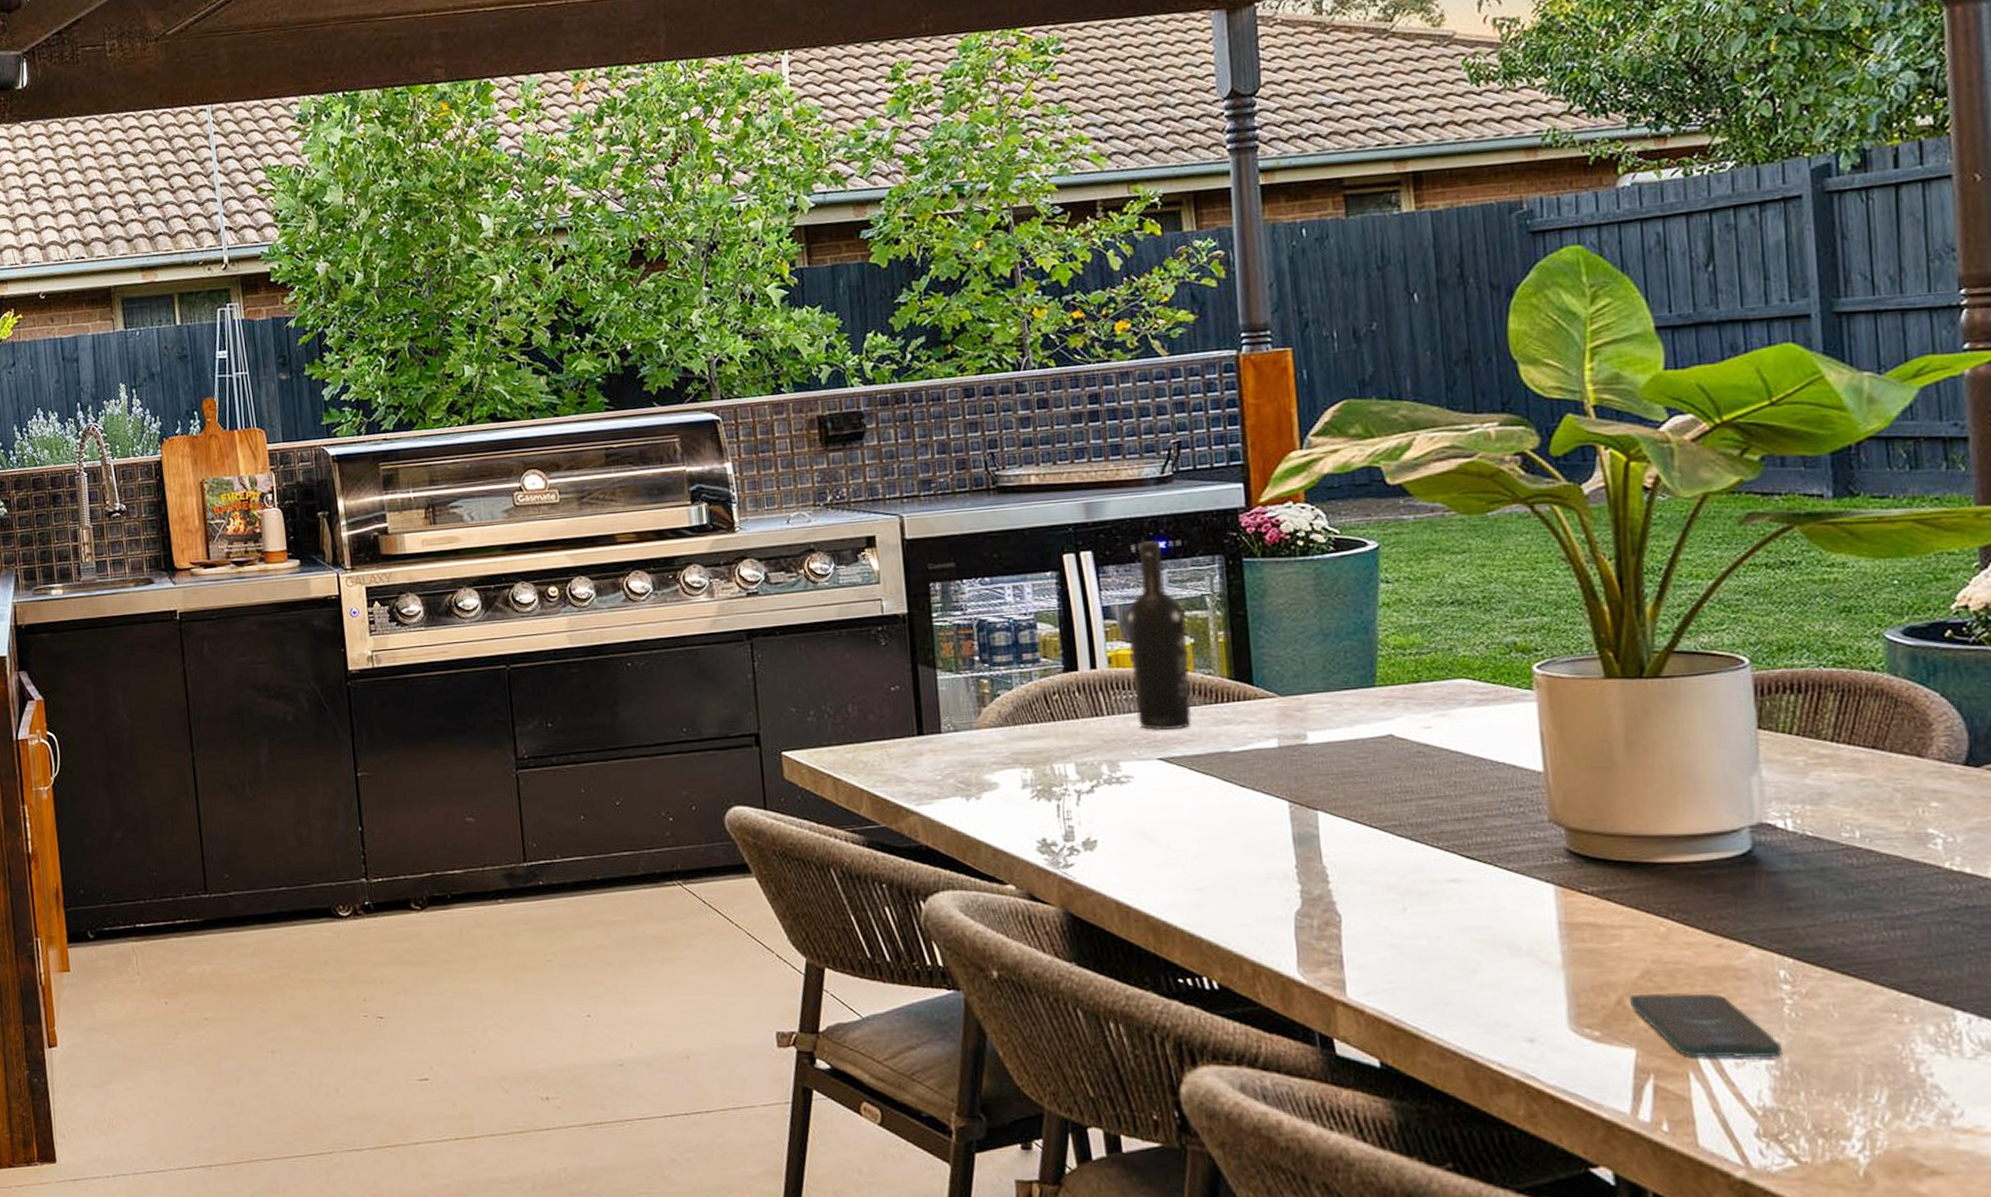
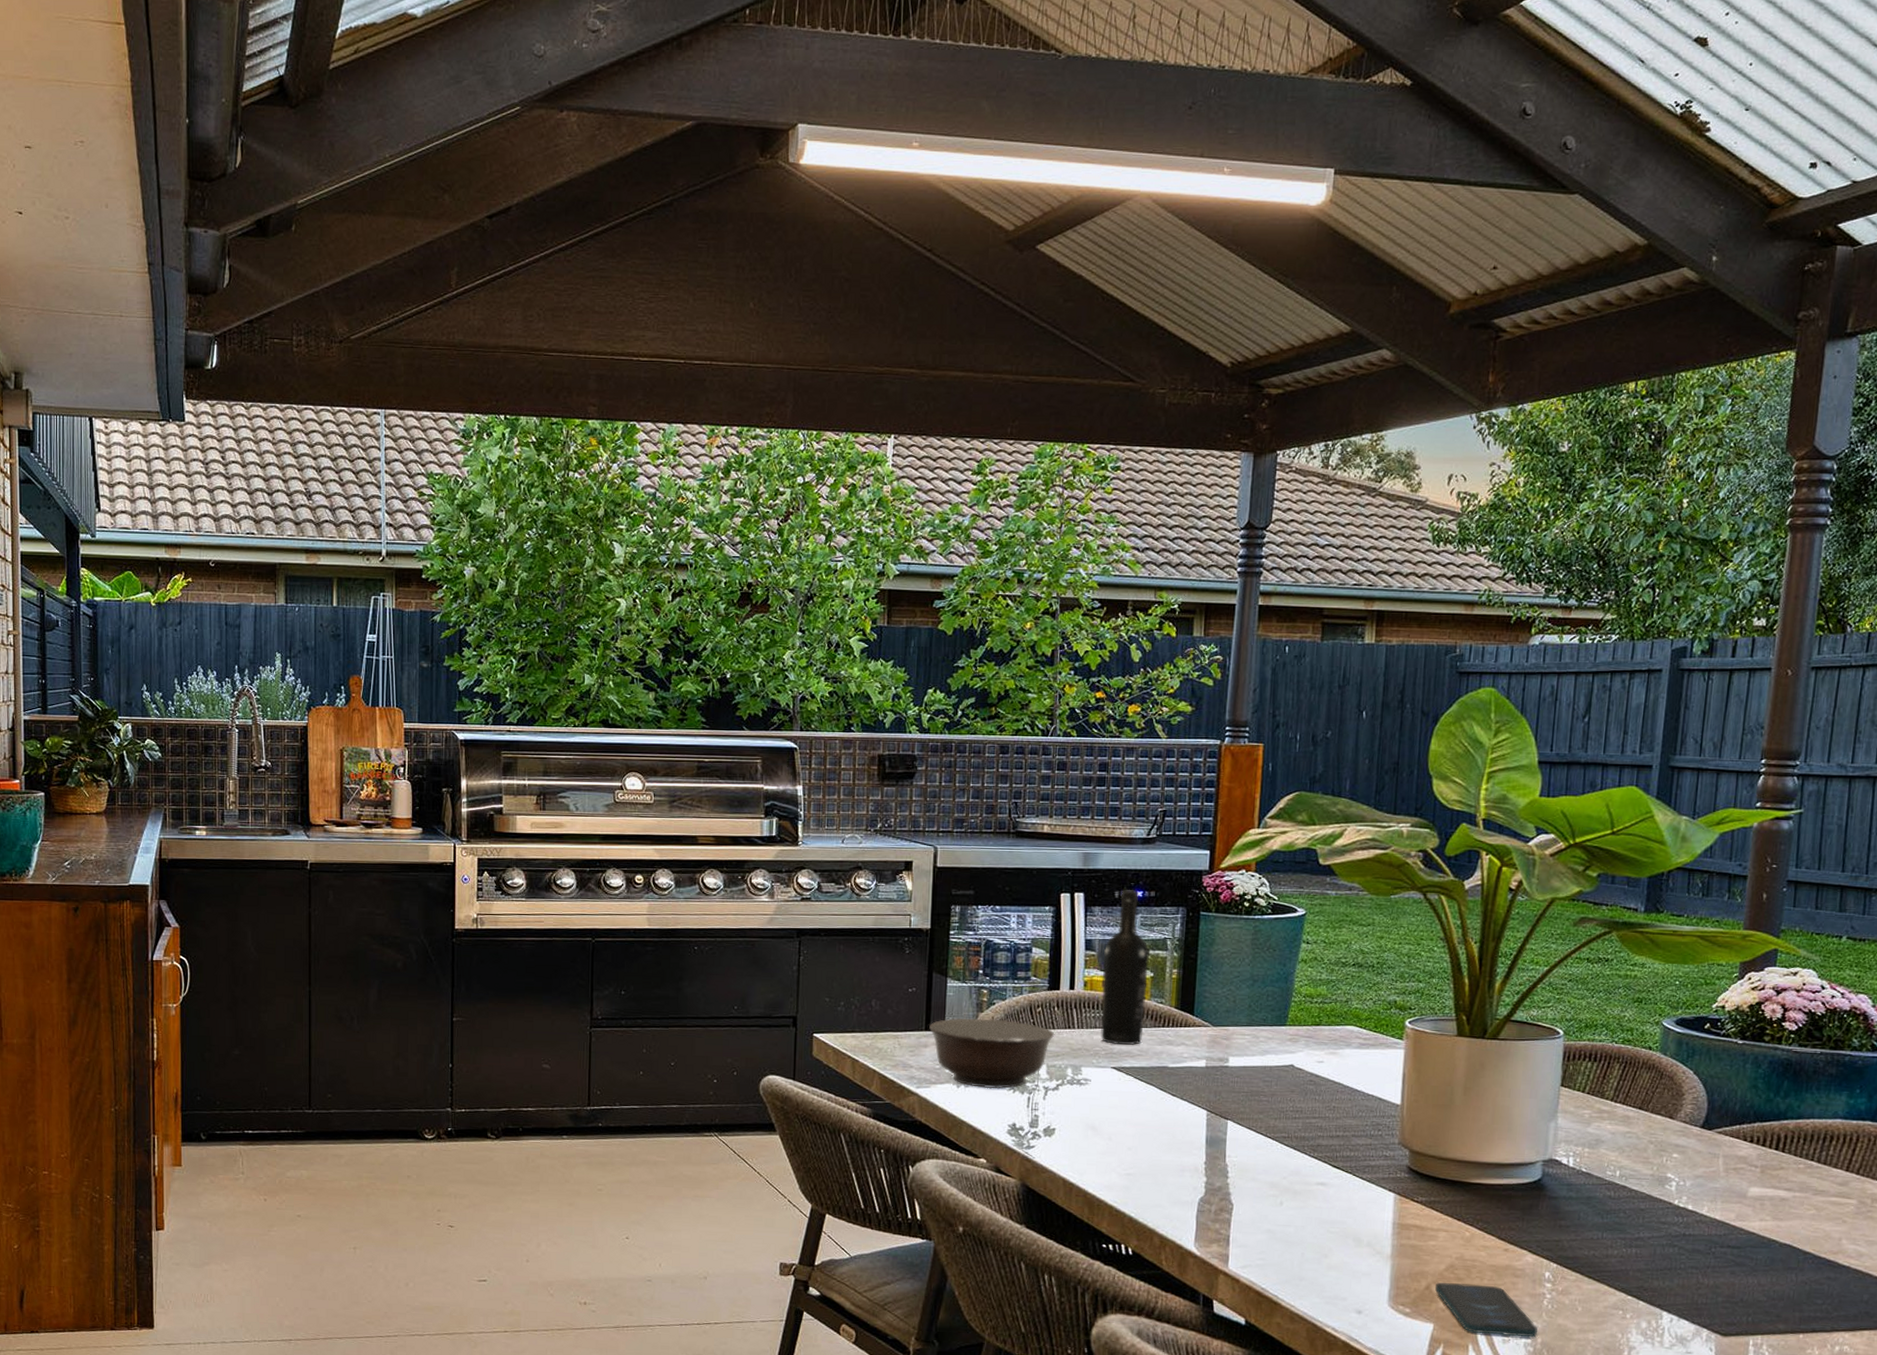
bowl: none [922,713,1080,799] -> present [929,1017,1055,1089]

